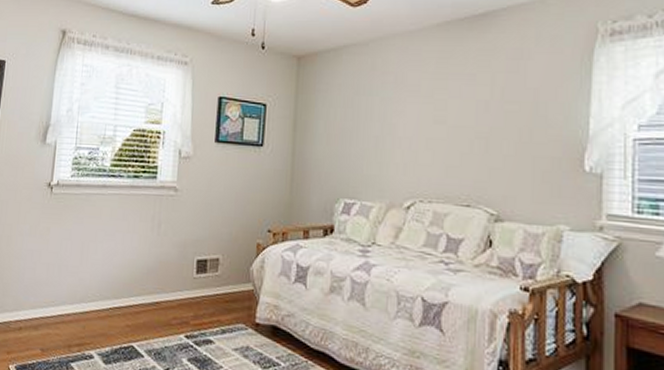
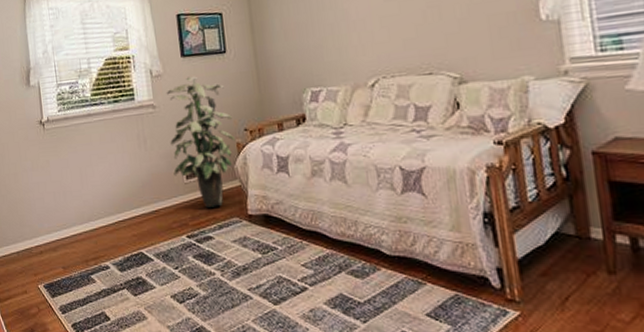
indoor plant: none [184,164,257,309] -> present [166,76,236,208]

